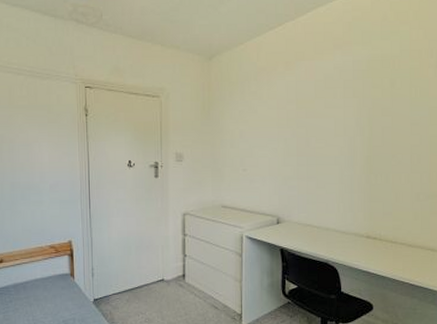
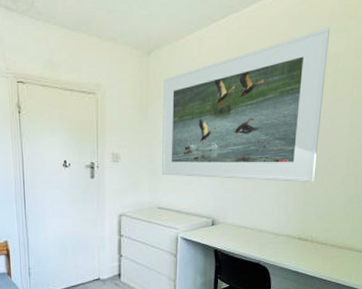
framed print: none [224,32,384,180] -> present [161,27,331,183]

